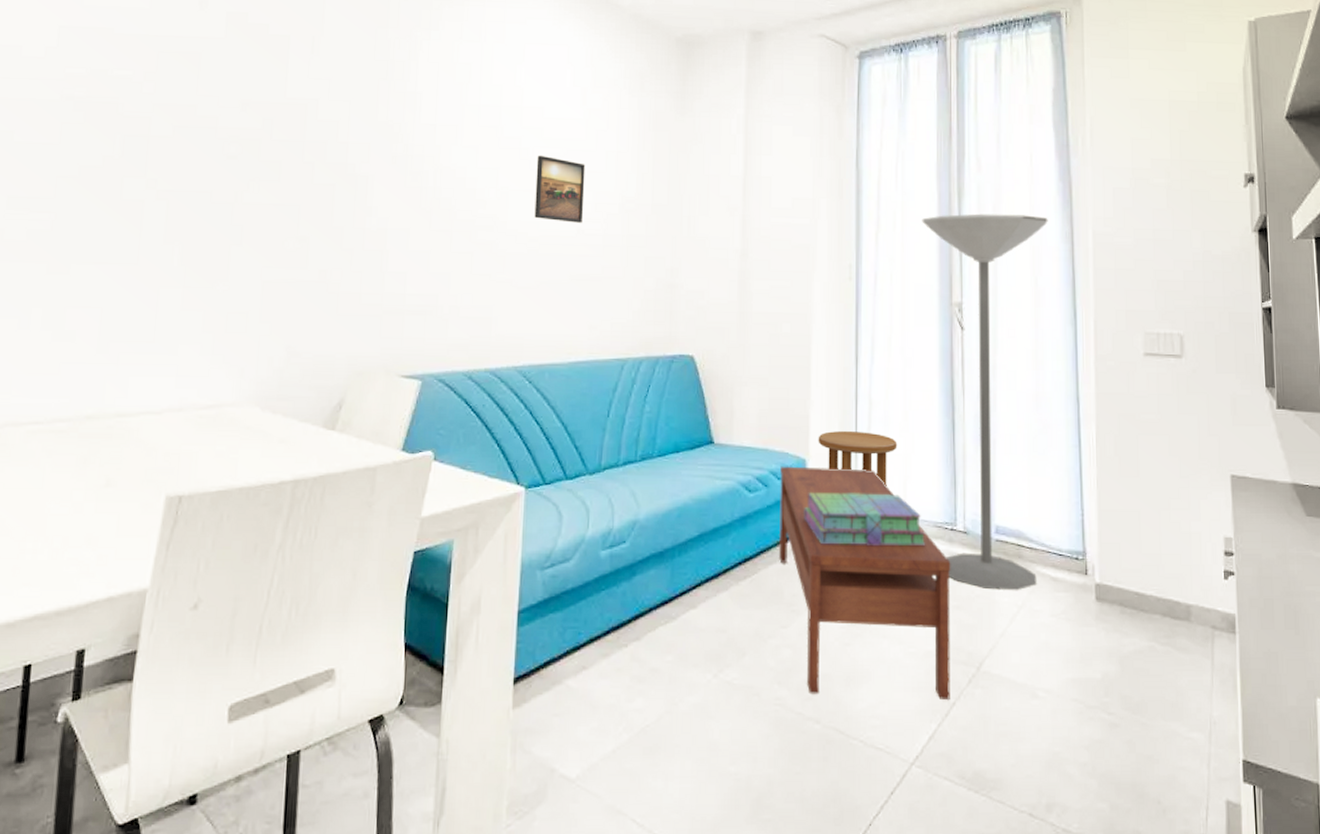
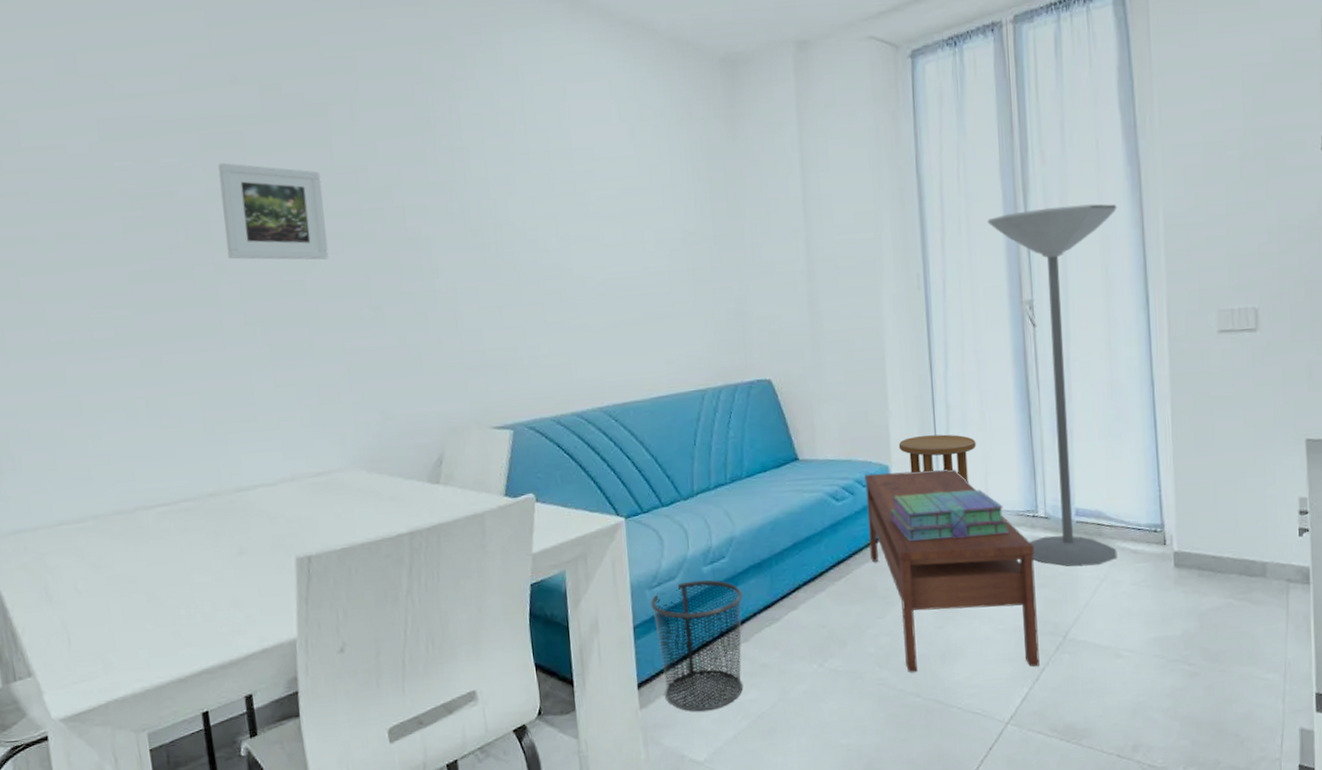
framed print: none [161,80,271,186] -> present [218,162,329,260]
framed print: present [534,155,586,223] -> none [593,197,647,263]
waste bin: none [540,565,641,718] -> present [650,579,744,712]

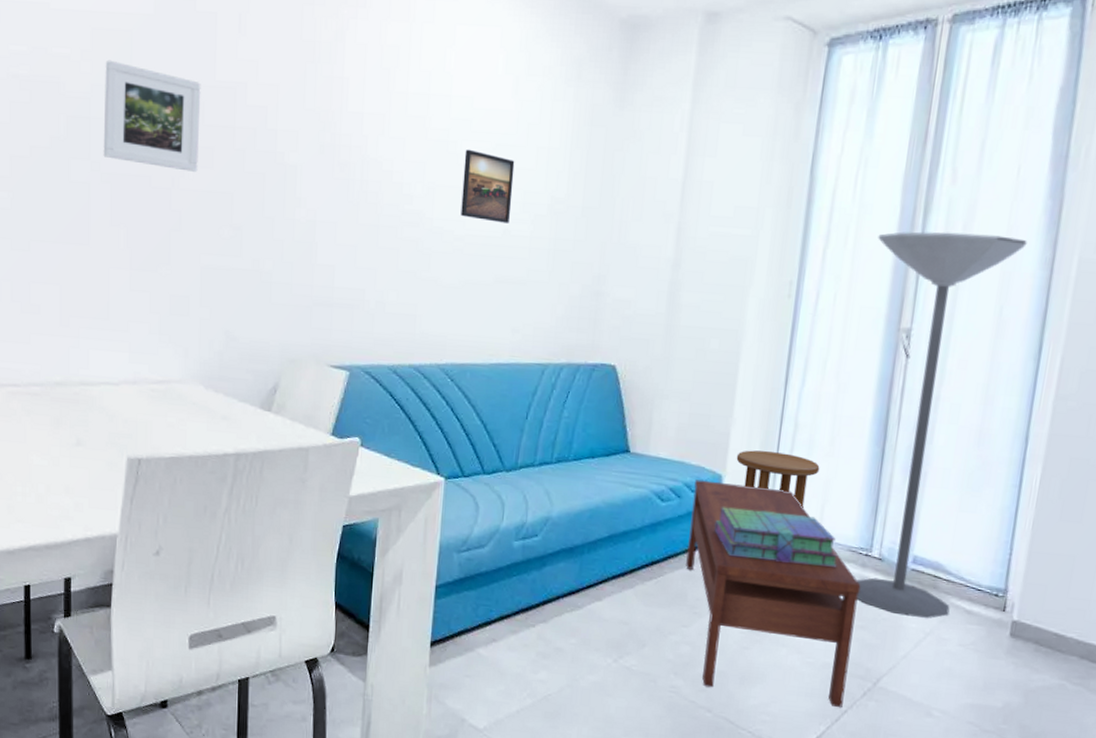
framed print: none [593,197,647,263] -> present [460,149,515,223]
waste bin: present [650,579,744,712] -> none [456,552,550,682]

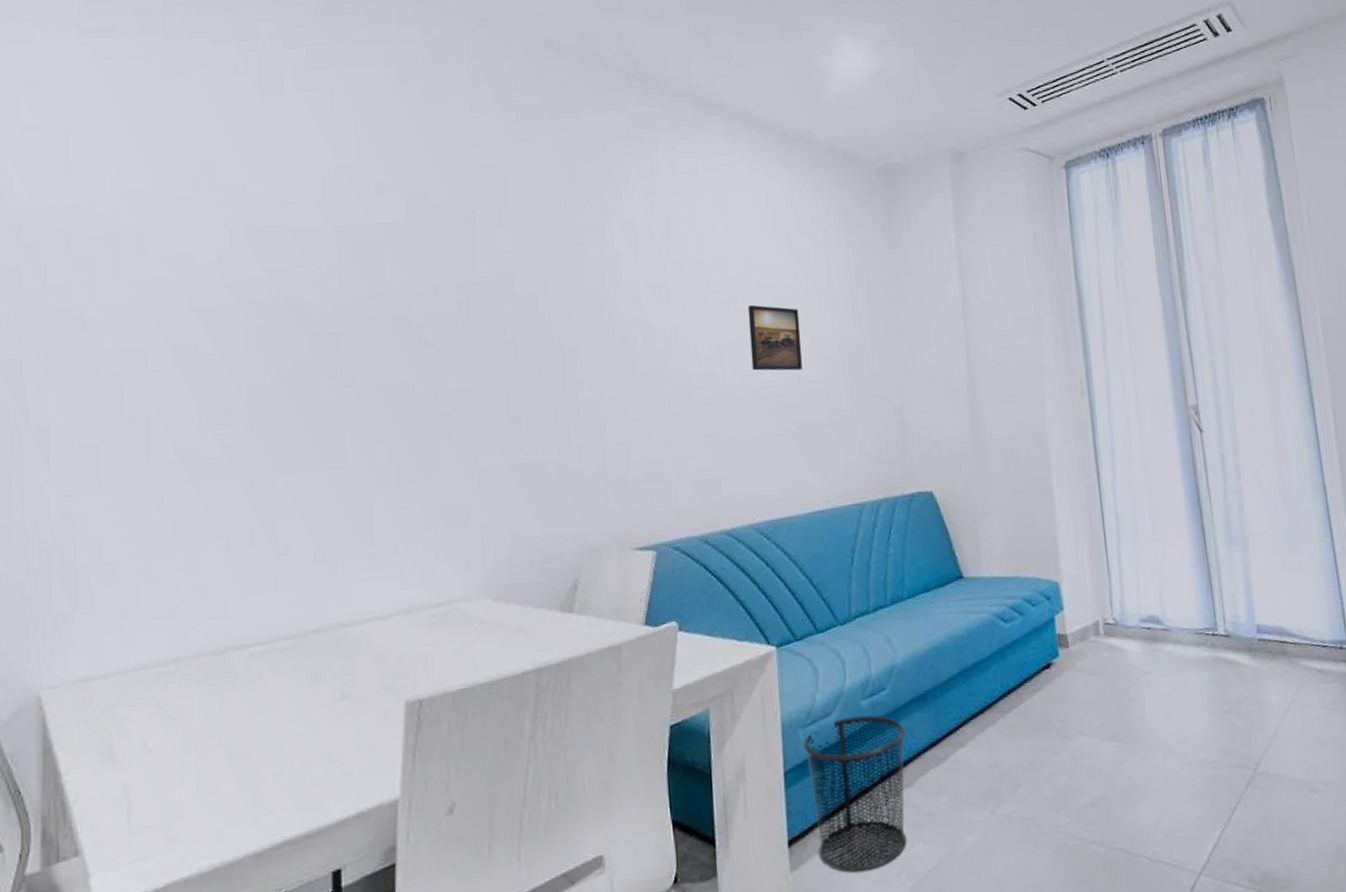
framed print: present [103,59,201,172] -> none [355,271,467,372]
waste bin: none [456,552,550,682] -> present [803,715,907,872]
coffee table: present [686,479,861,708] -> none [1034,584,1231,818]
stack of books: present [714,507,839,567] -> none [1062,606,1189,667]
side table: present [736,450,820,508] -> none [1068,547,1149,599]
floor lamp: present [856,231,1027,619] -> none [1148,308,1304,690]

